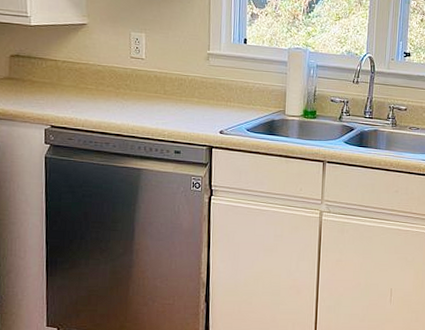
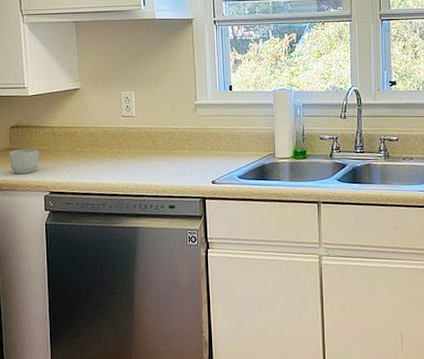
mug: none [8,79,43,105] -> present [9,148,41,174]

